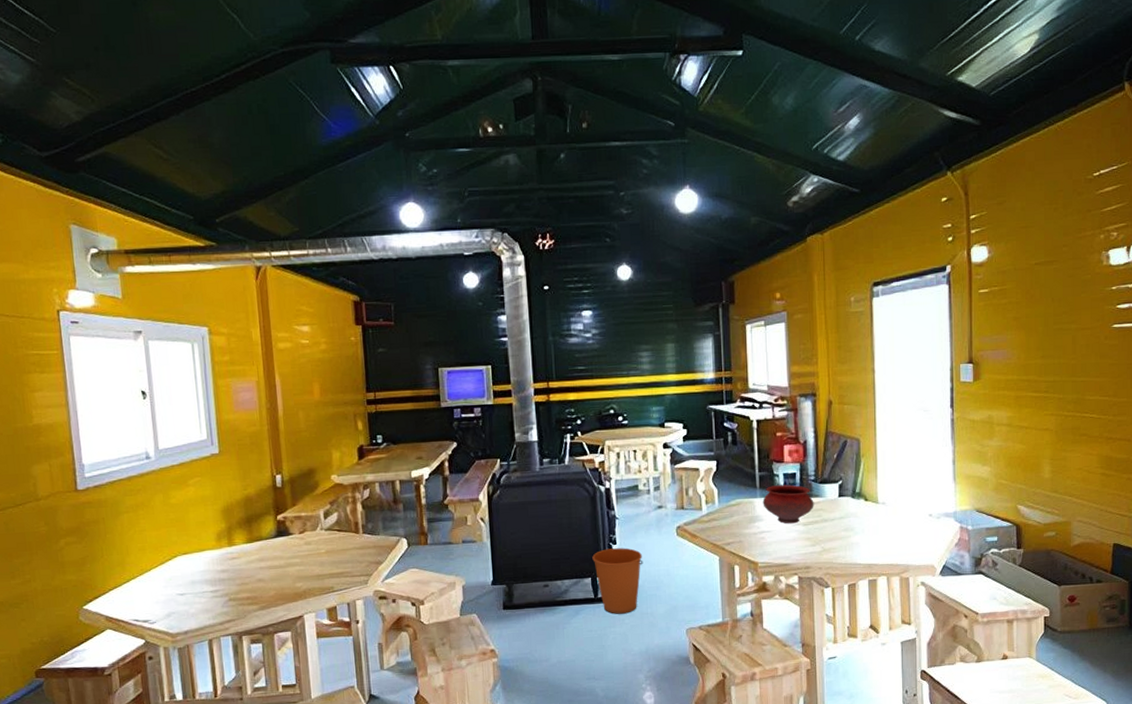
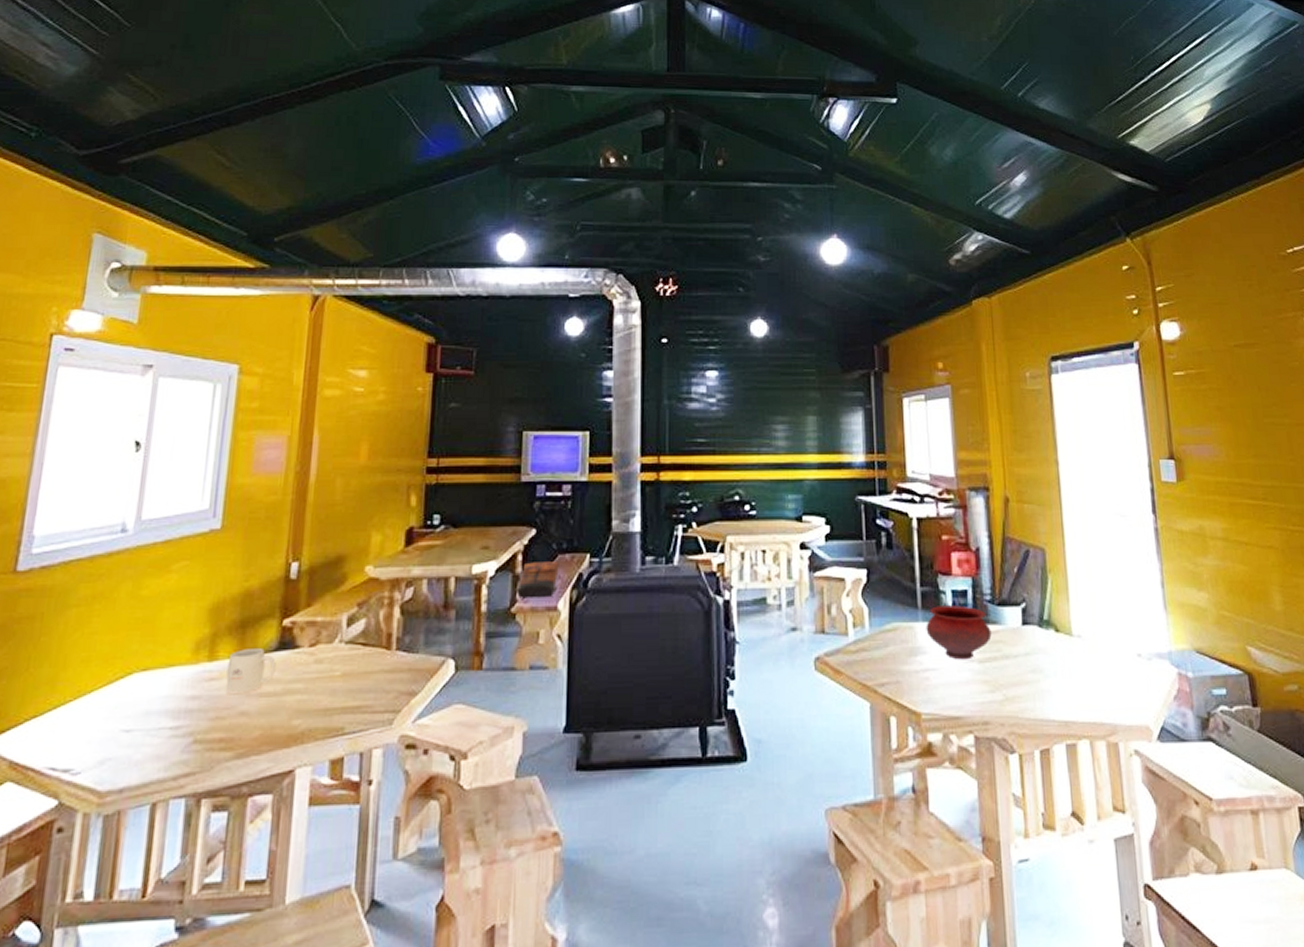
mug: none [242,536,278,569] -> present [225,649,276,695]
backpack: none [445,466,477,494] -> present [515,562,559,599]
bucket: present [592,547,644,614] -> none [702,685,770,783]

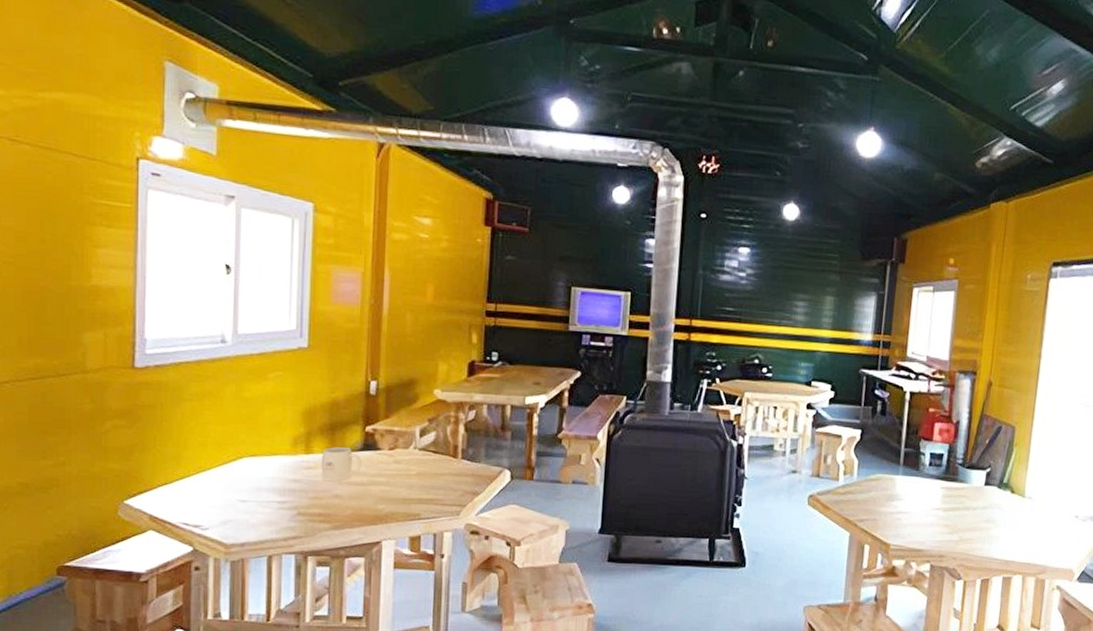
backpack: present [515,562,559,599] -> none [562,399,600,428]
bowl: present [926,605,992,660] -> none [904,464,958,508]

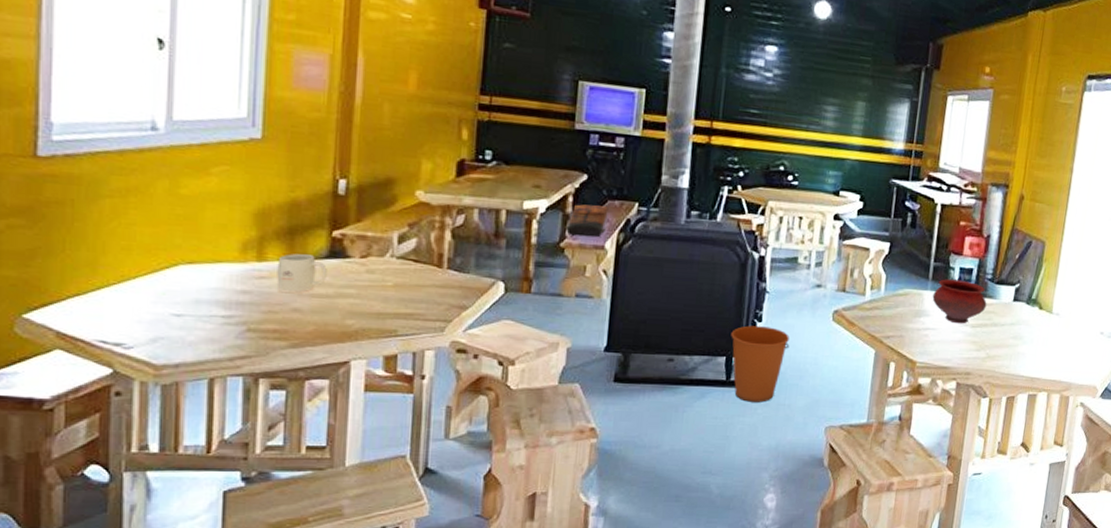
backpack: none [562,399,600,428] -> present [565,204,609,237]
bucket: none [713,509,768,582] -> present [731,325,790,402]
bowl: none [904,464,958,508] -> present [932,279,987,324]

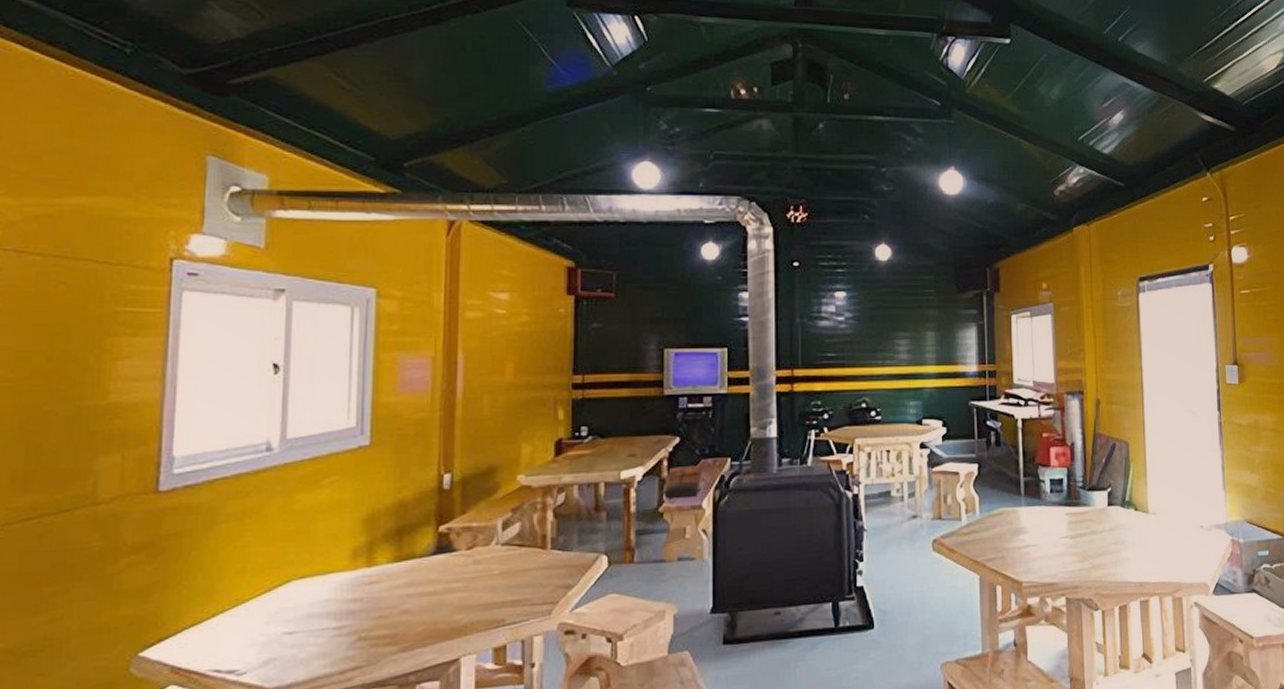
mug: present [276,254,327,294] -> none [386,553,435,596]
bucket: present [731,325,790,402] -> none [834,565,894,648]
bowl: present [932,279,987,324] -> none [1027,491,1082,537]

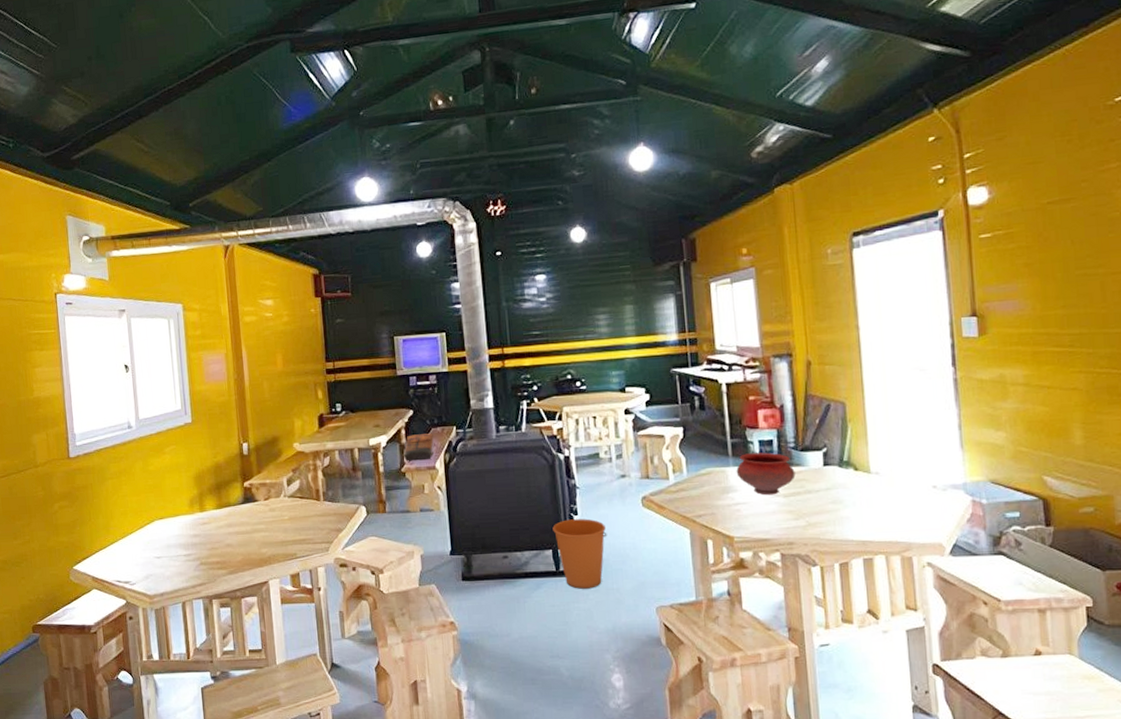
bucket: none [834,565,894,648] -> present [552,518,607,589]
bowl: none [1027,491,1082,537] -> present [736,452,796,496]

